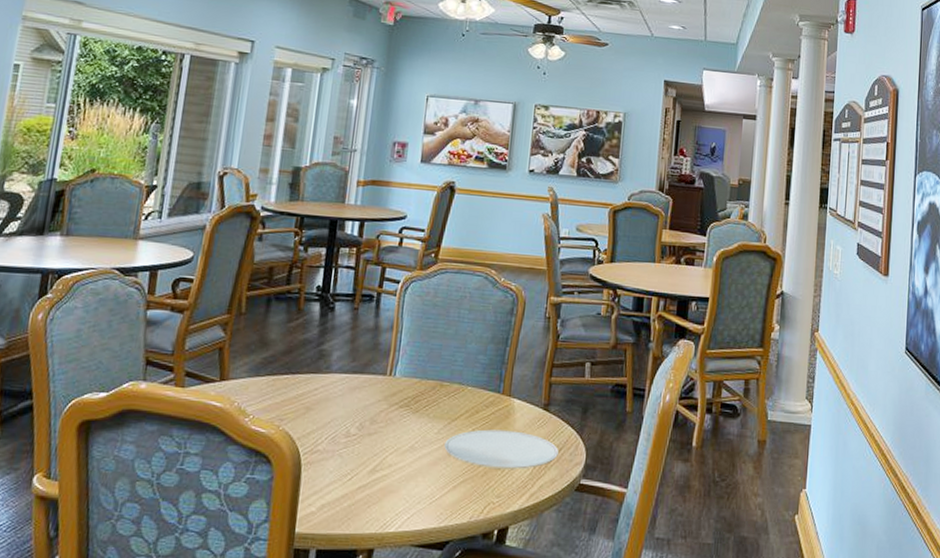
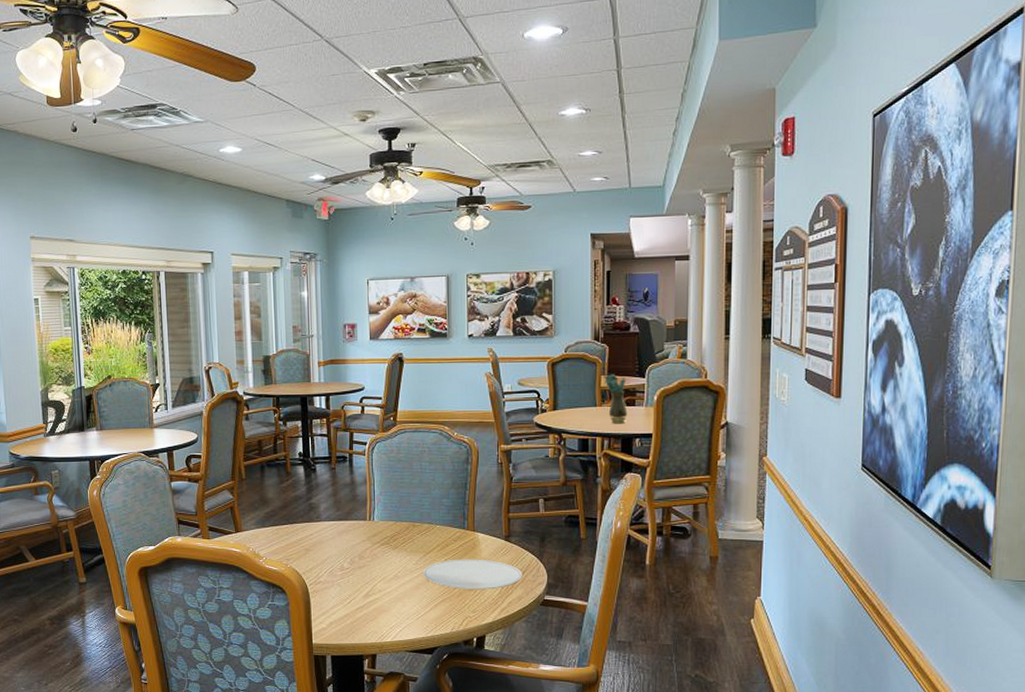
vase: none [664,226,687,284] -> present [603,372,628,424]

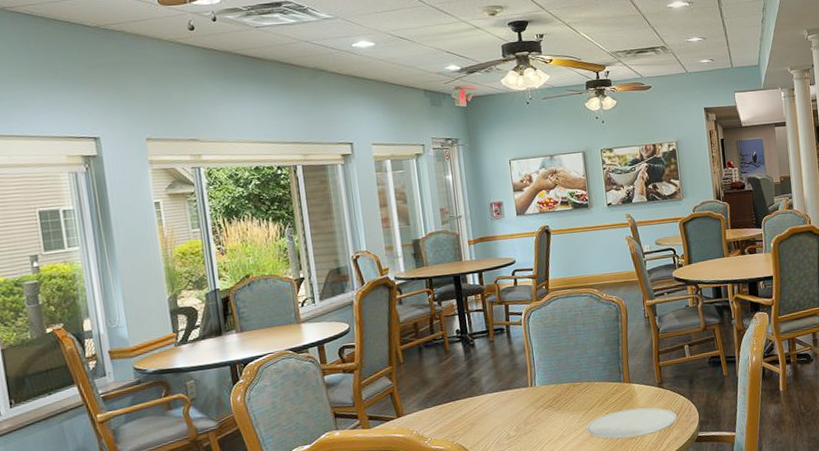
vase: present [603,372,628,424] -> none [727,226,751,271]

